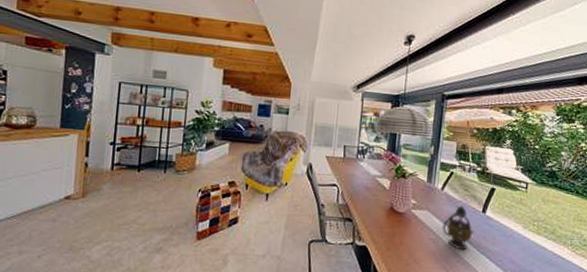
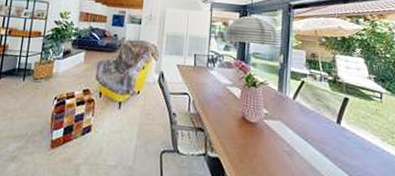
teapot: present [442,205,474,251] -> none [296,115,330,164]

